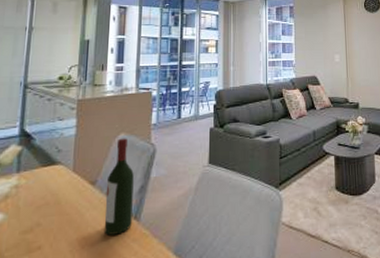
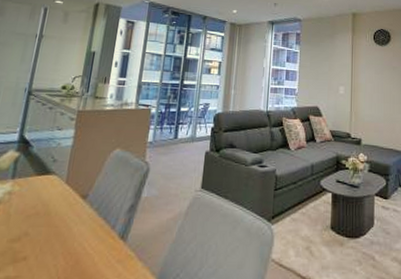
wine bottle: present [104,138,134,235] -> none [89,153,126,253]

